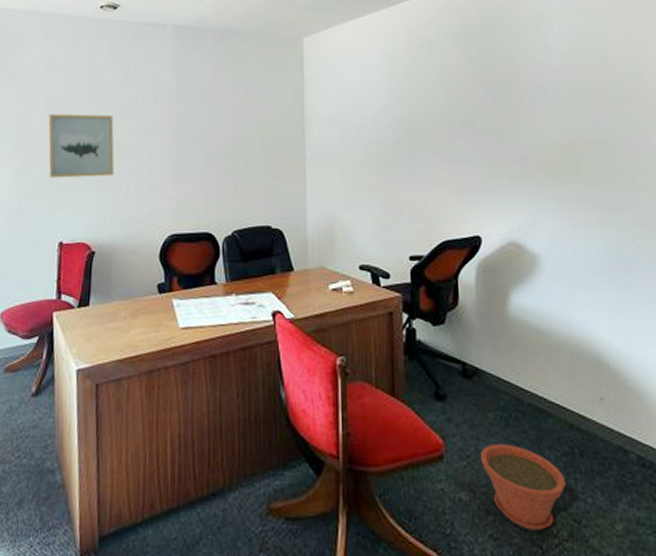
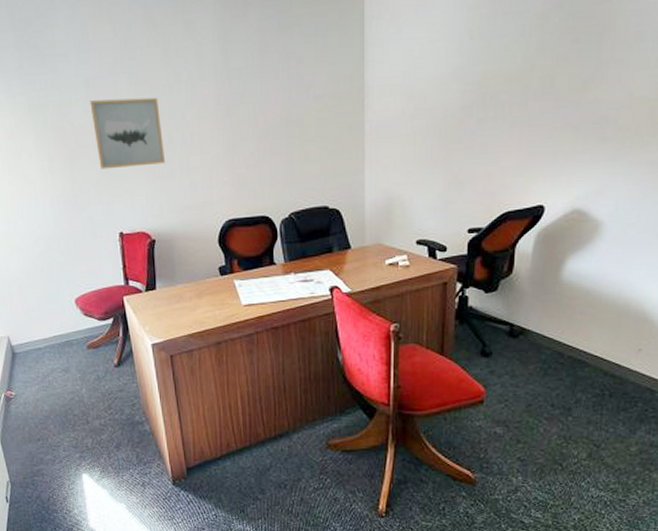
plant pot: present [480,444,566,531] -> none [517,390,592,454]

